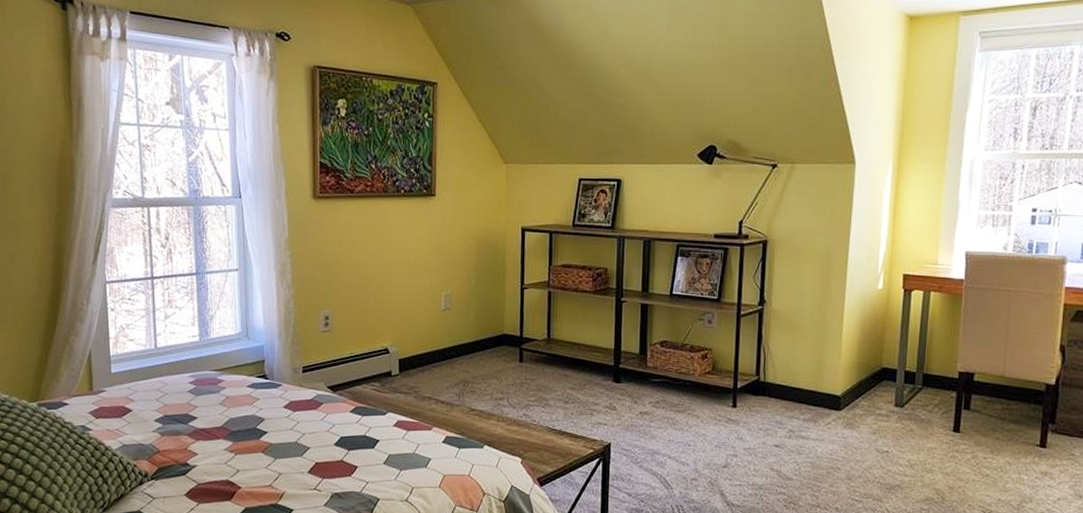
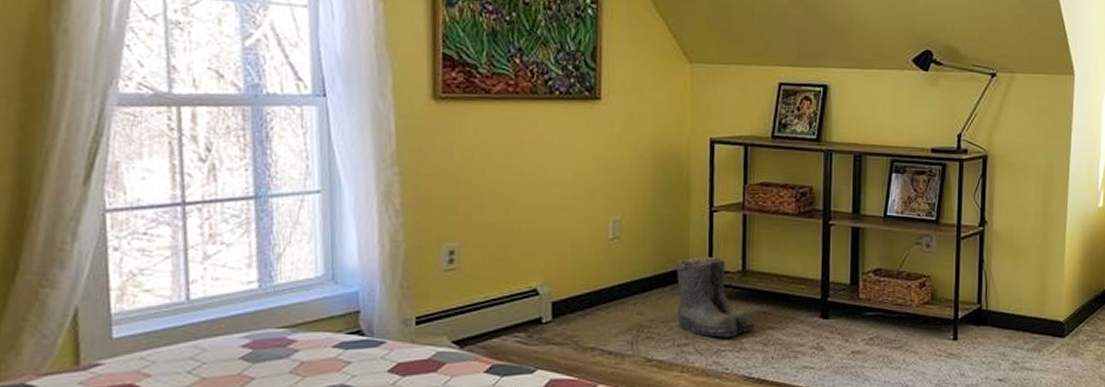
boots: none [492,326,560,395] -> present [674,257,757,338]

